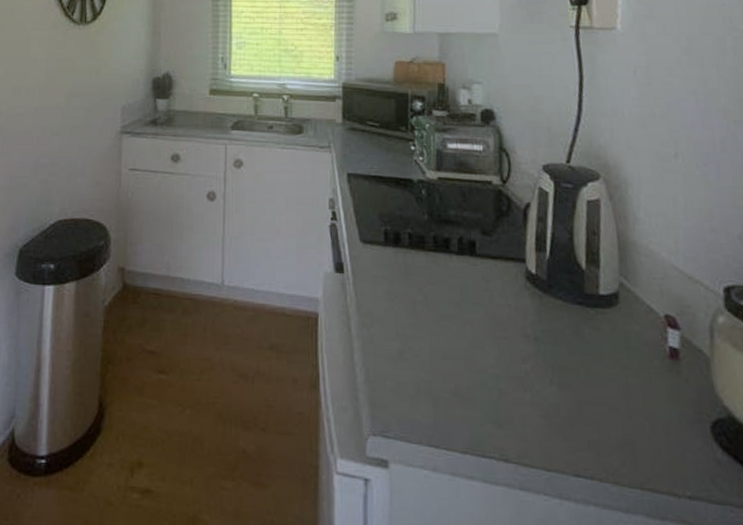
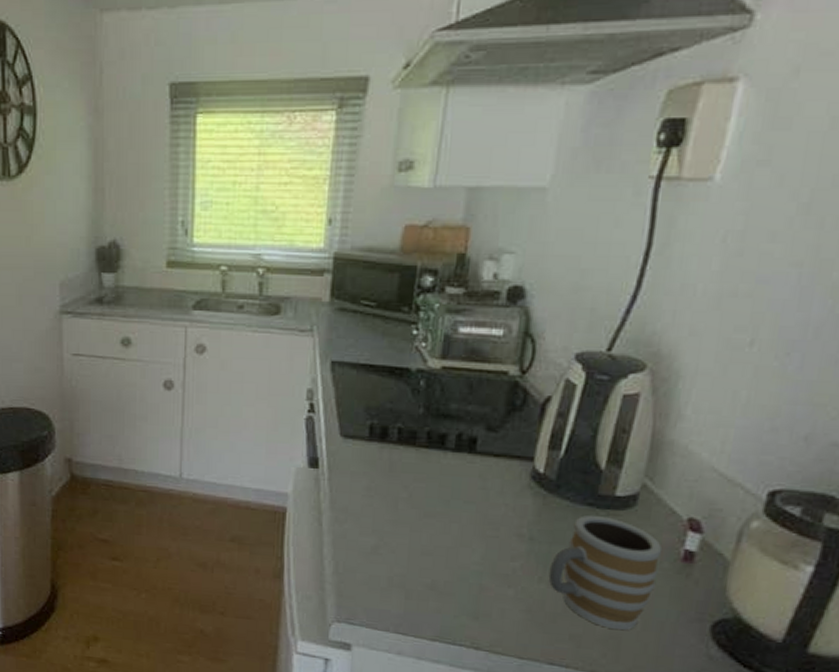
mug: none [557,314,652,435] -> present [548,515,663,631]

